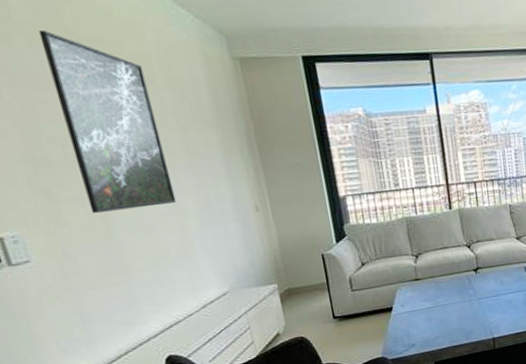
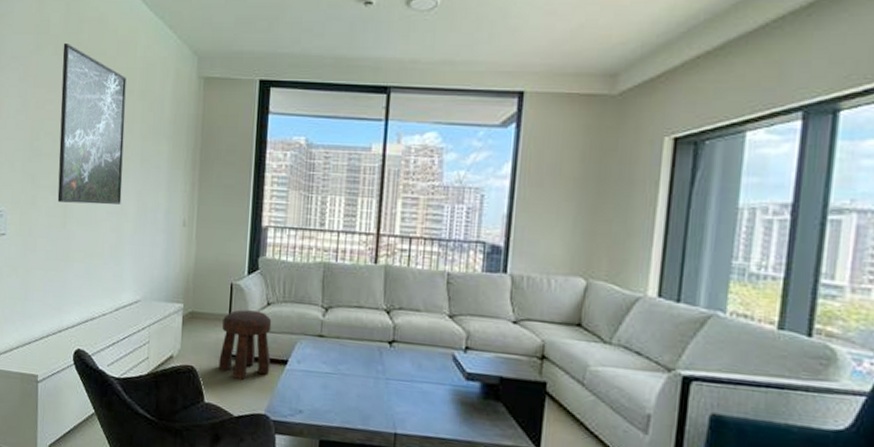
stool: none [322,272,378,337] -> present [218,309,272,381]

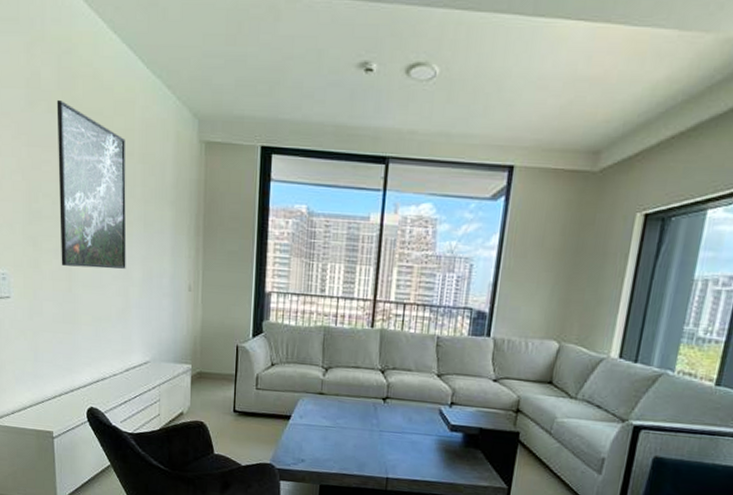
stool: present [218,309,272,381] -> none [226,370,276,435]

